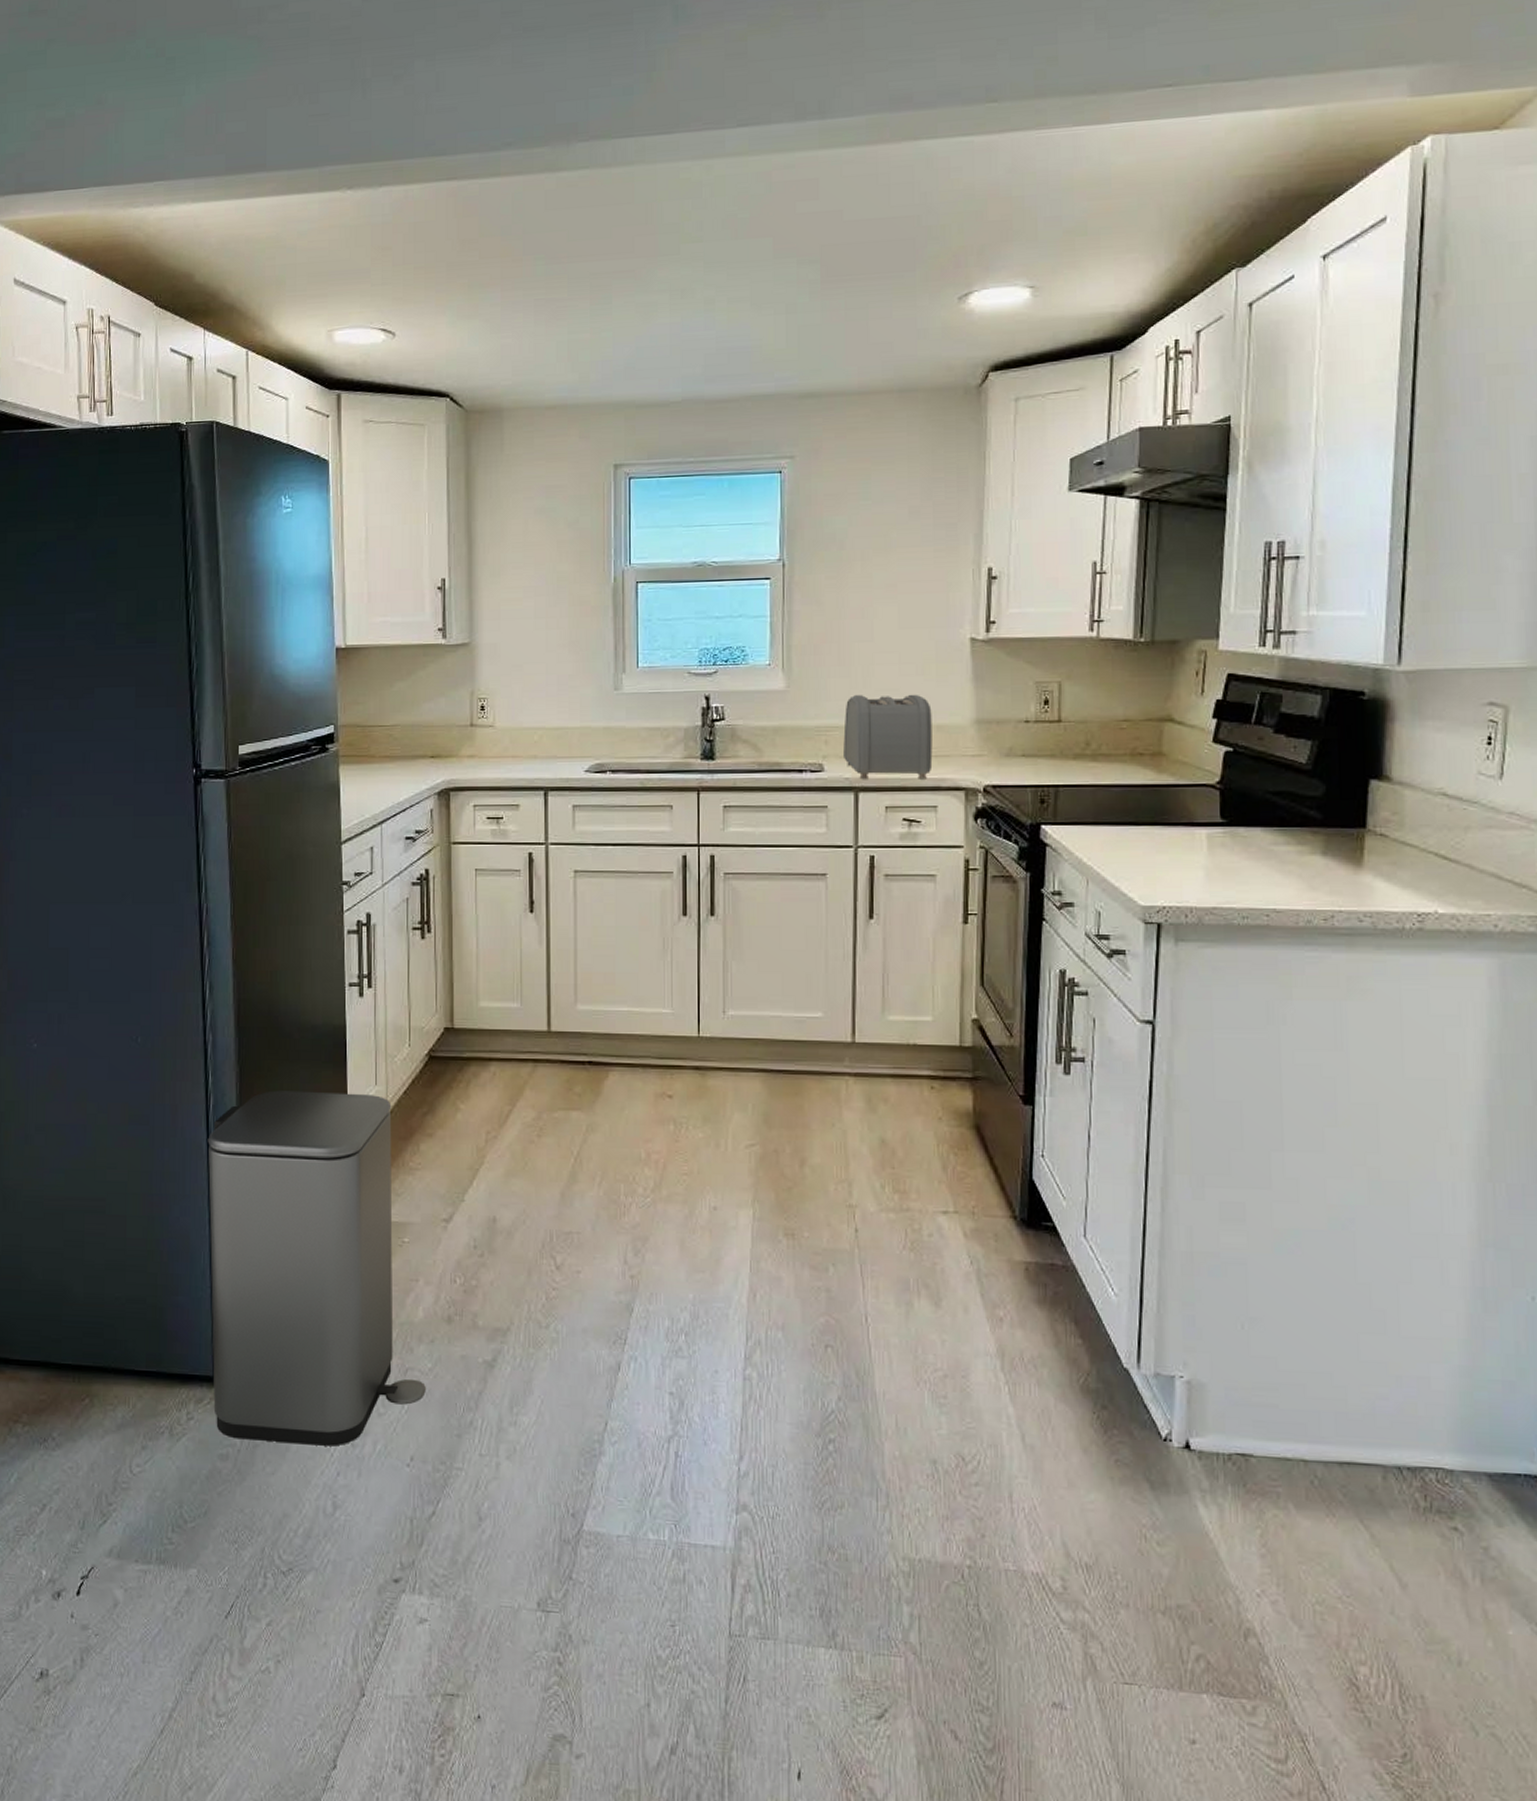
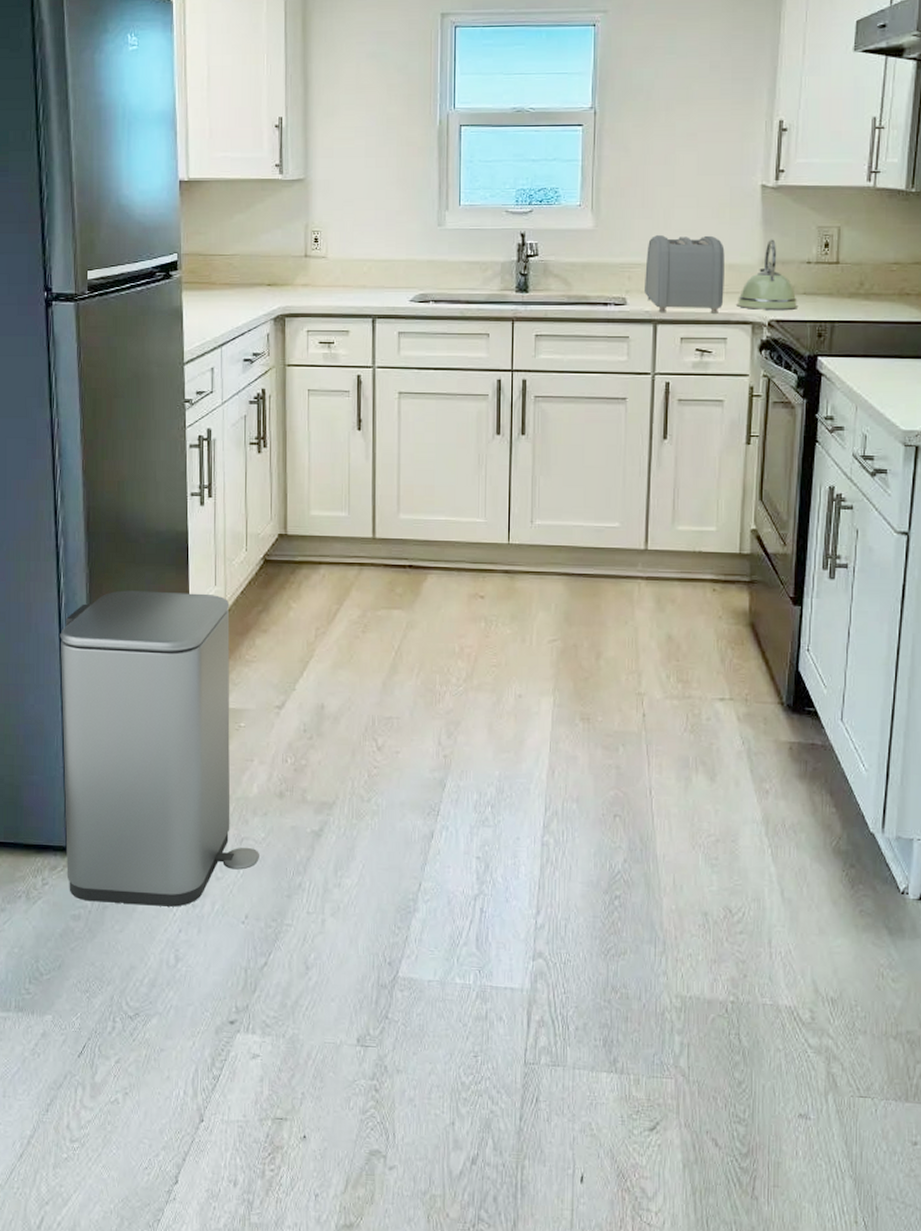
kettle: none [947,696,1016,774] -> present [736,239,797,309]

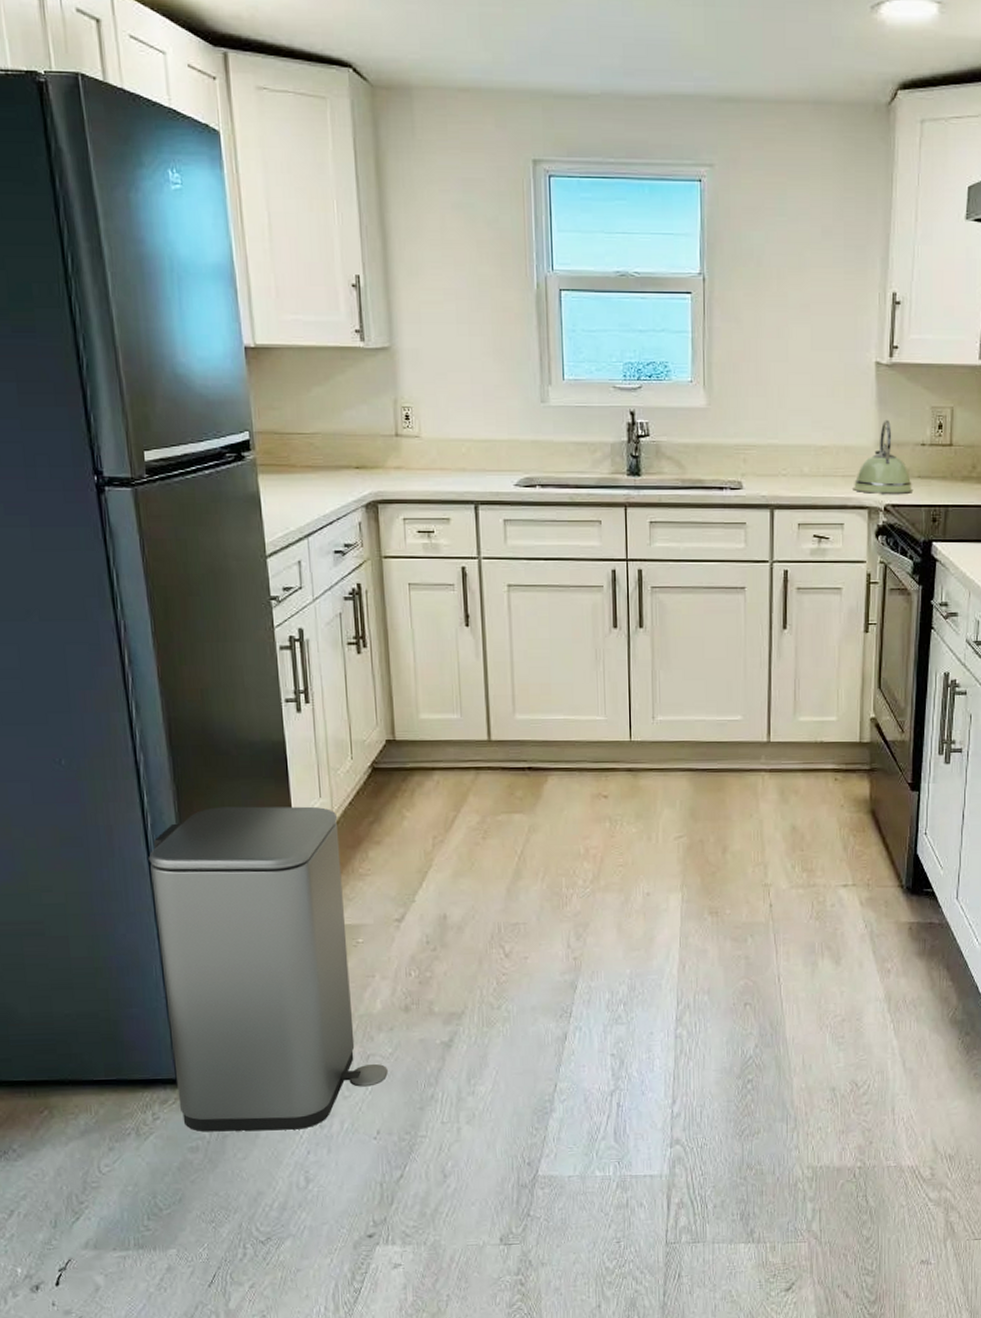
toaster: present [645,235,725,313] -> none [760,415,840,498]

